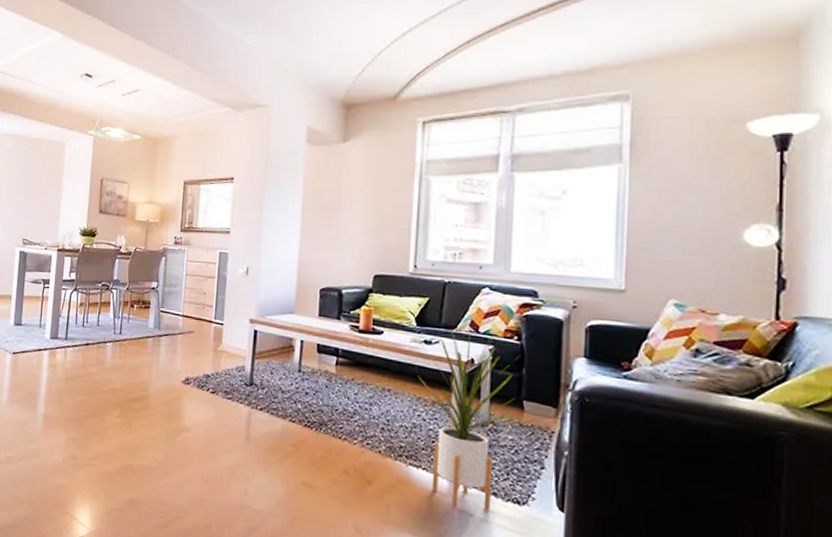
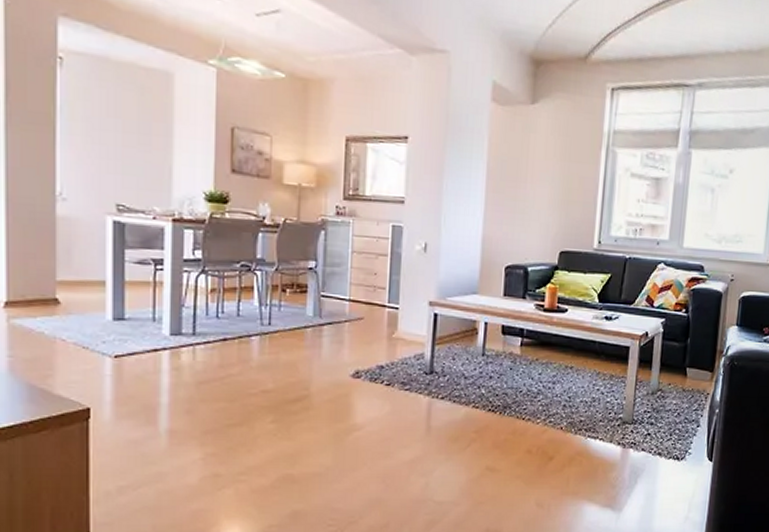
house plant: present [418,328,521,511] -> none [598,303,687,472]

